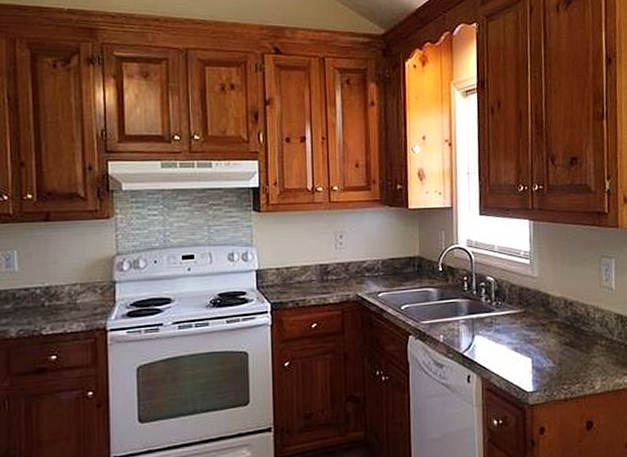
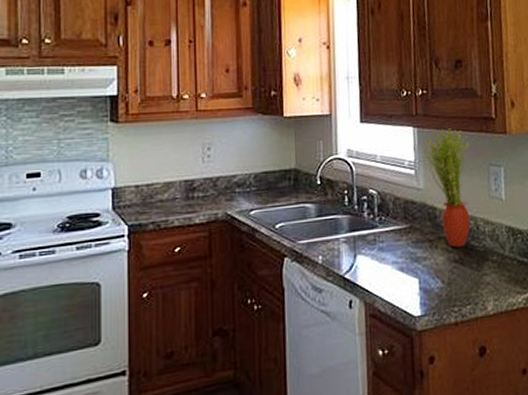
potted plant: none [538,221,582,332] -> present [423,128,471,248]

